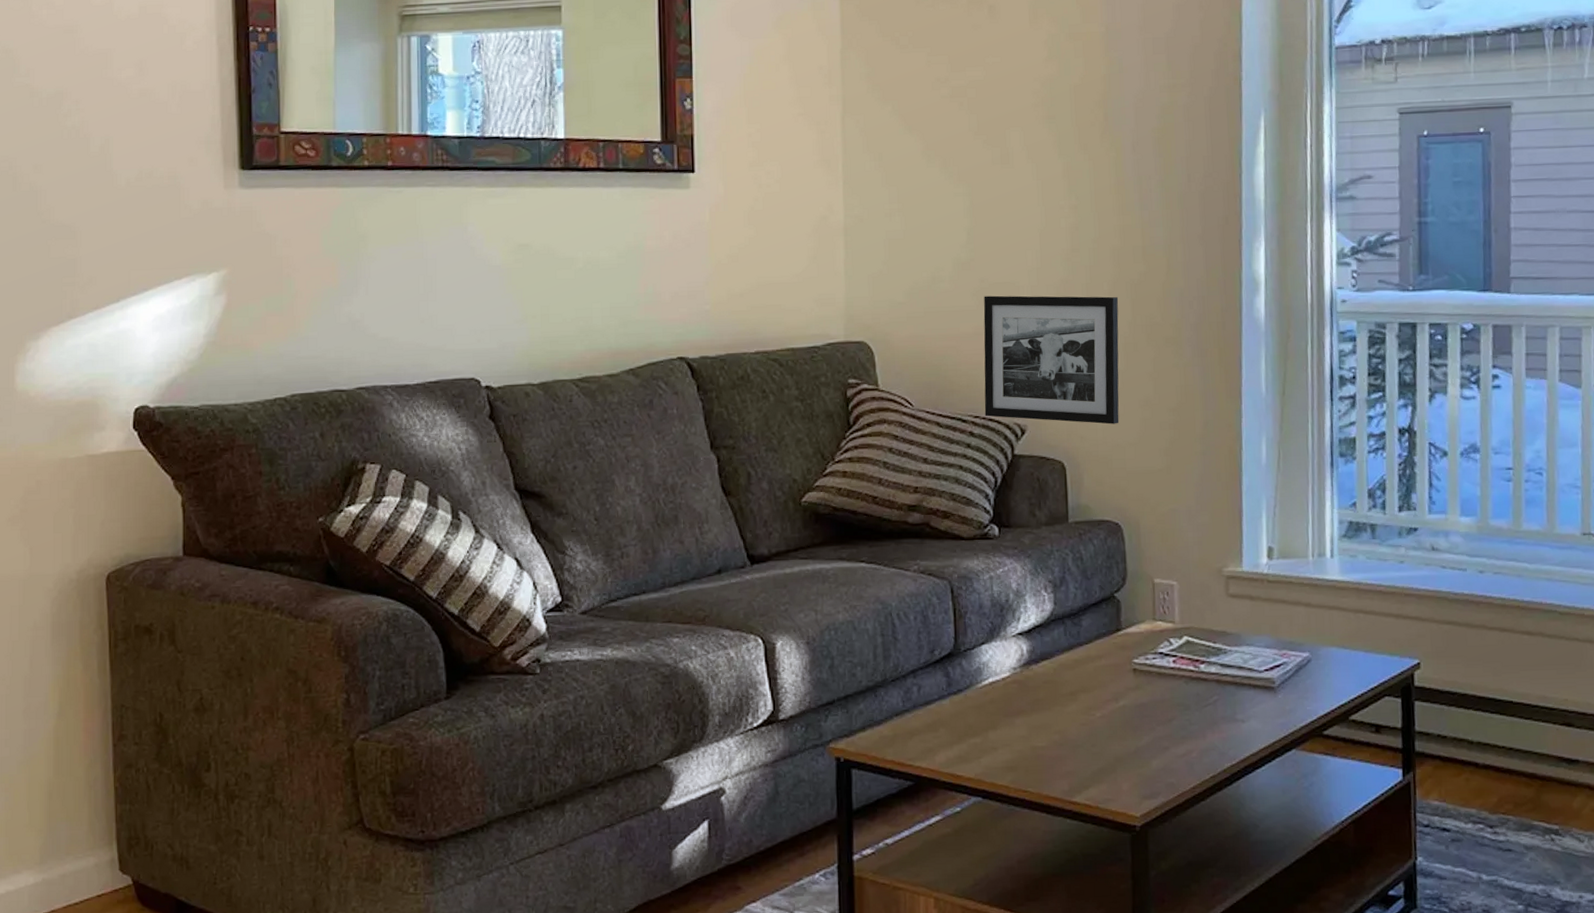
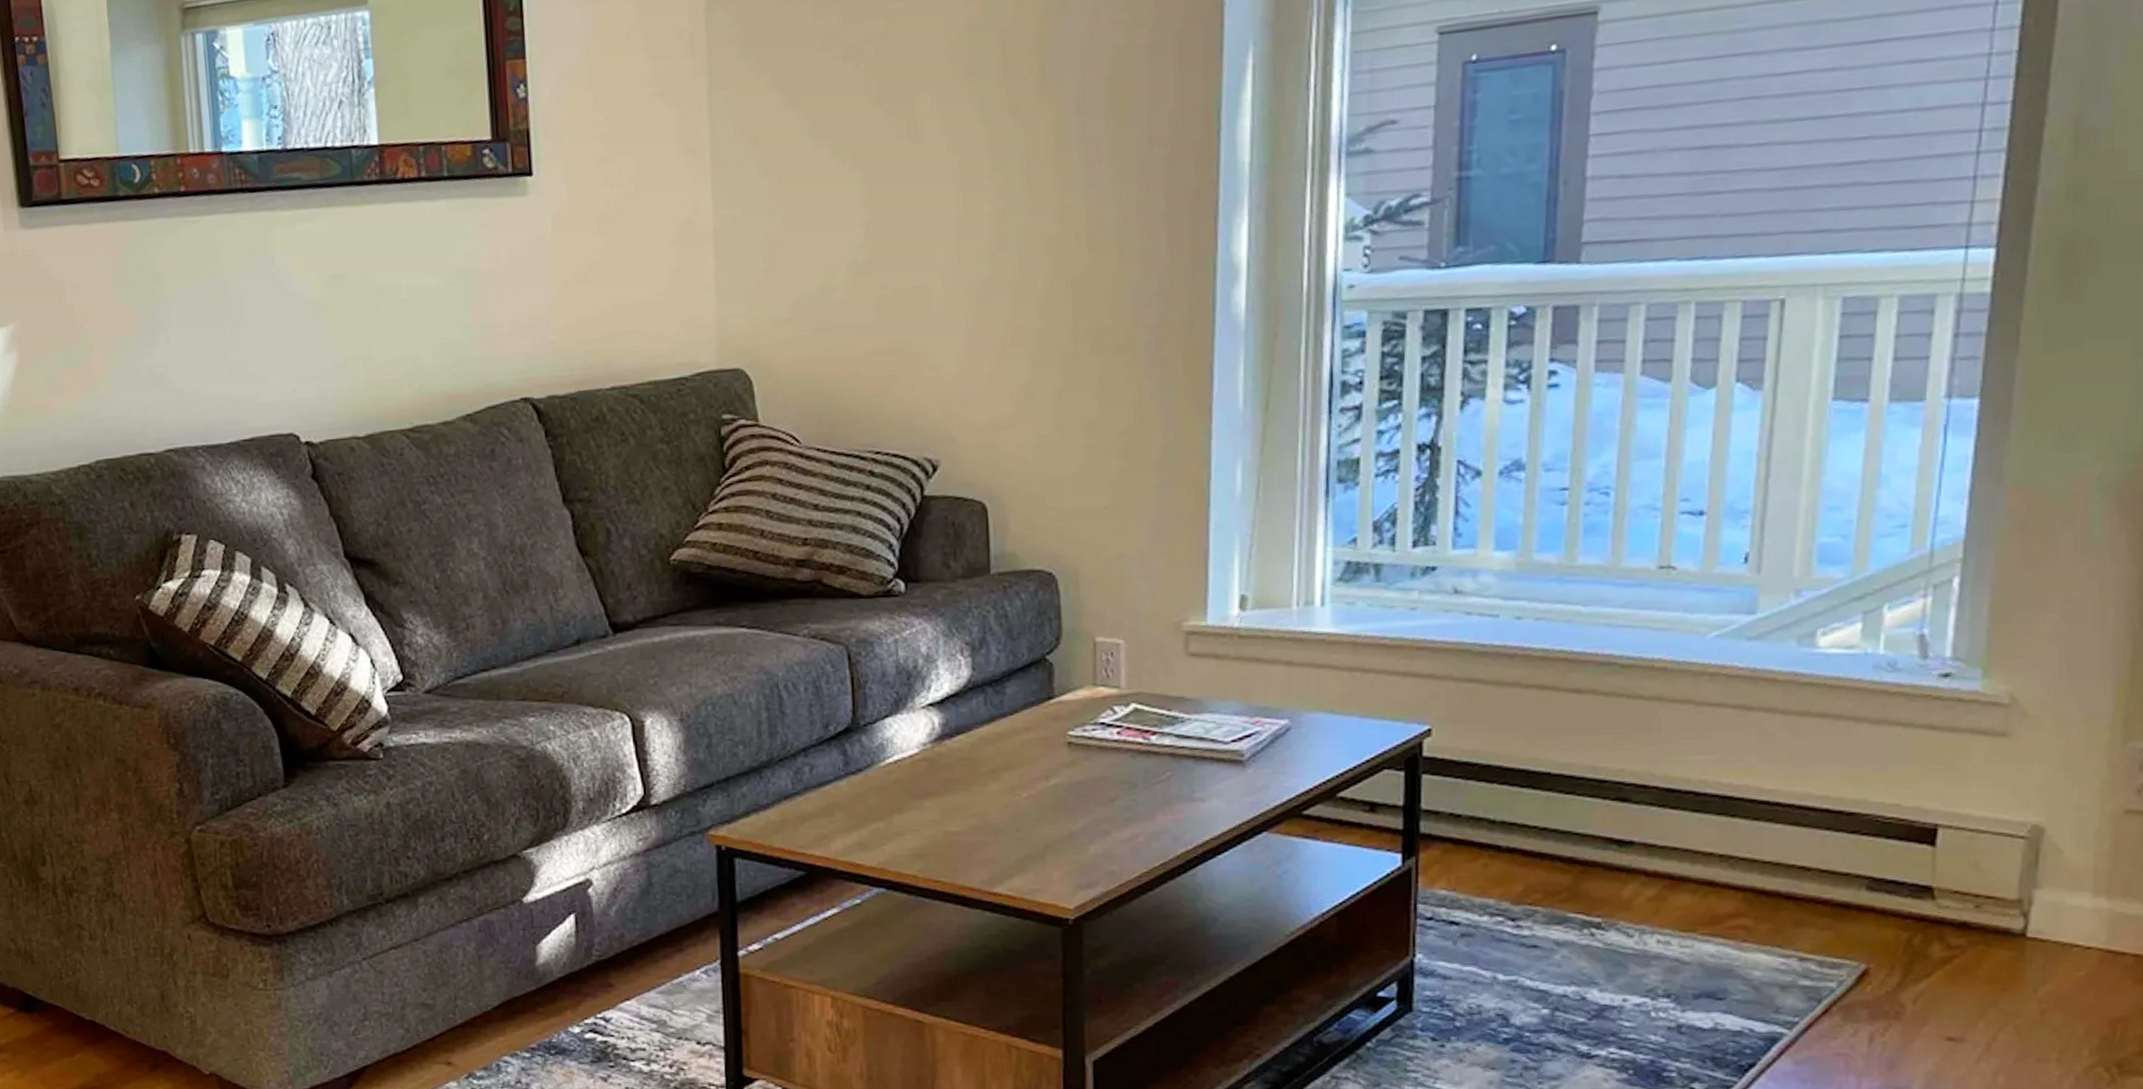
picture frame: present [983,295,1119,424] -> none [886,297,1056,455]

